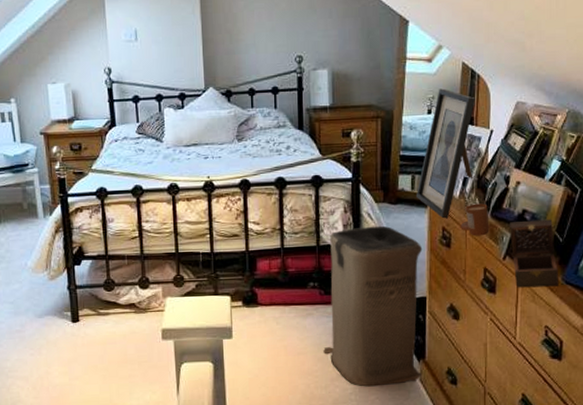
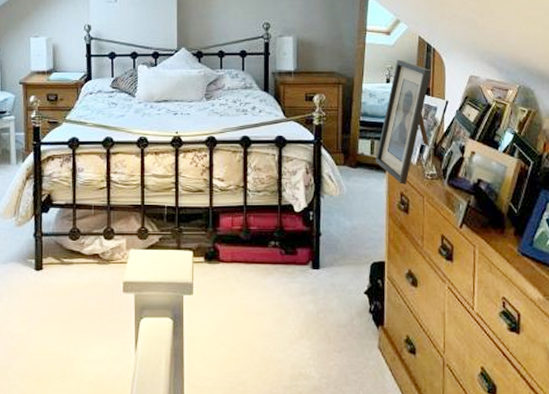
laundry basket: present [323,225,423,387] -> none [283,188,382,352]
candle: present [460,203,490,236] -> none [418,171,446,203]
jewelry box: present [510,219,559,288] -> none [466,190,515,257]

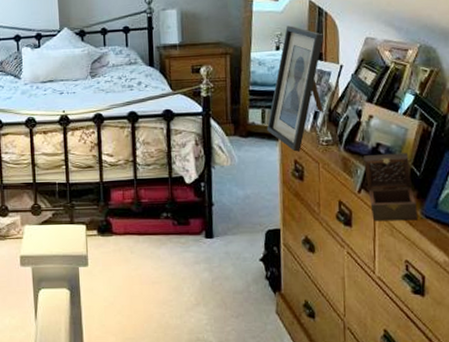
jewelry box: none [466,190,515,257] -> present [364,153,419,222]

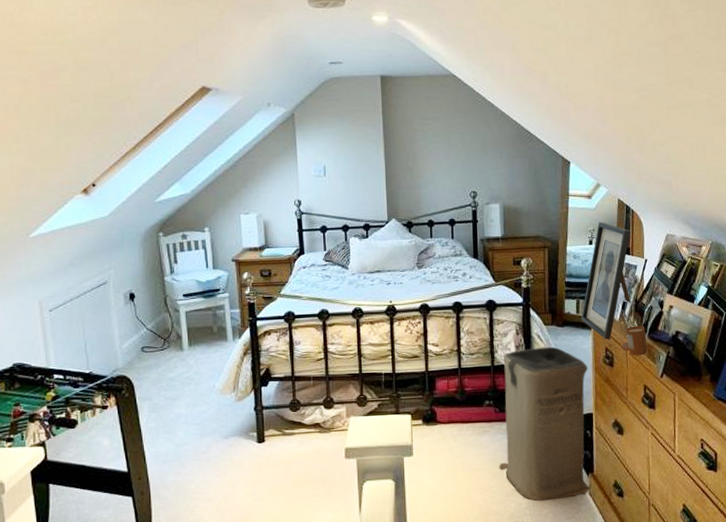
laundry basket: none [178,158,278,318] -> present [499,346,591,501]
candle: none [313,137,343,169] -> present [621,325,648,356]
jewelry box: present [364,153,419,222] -> none [665,340,712,404]

